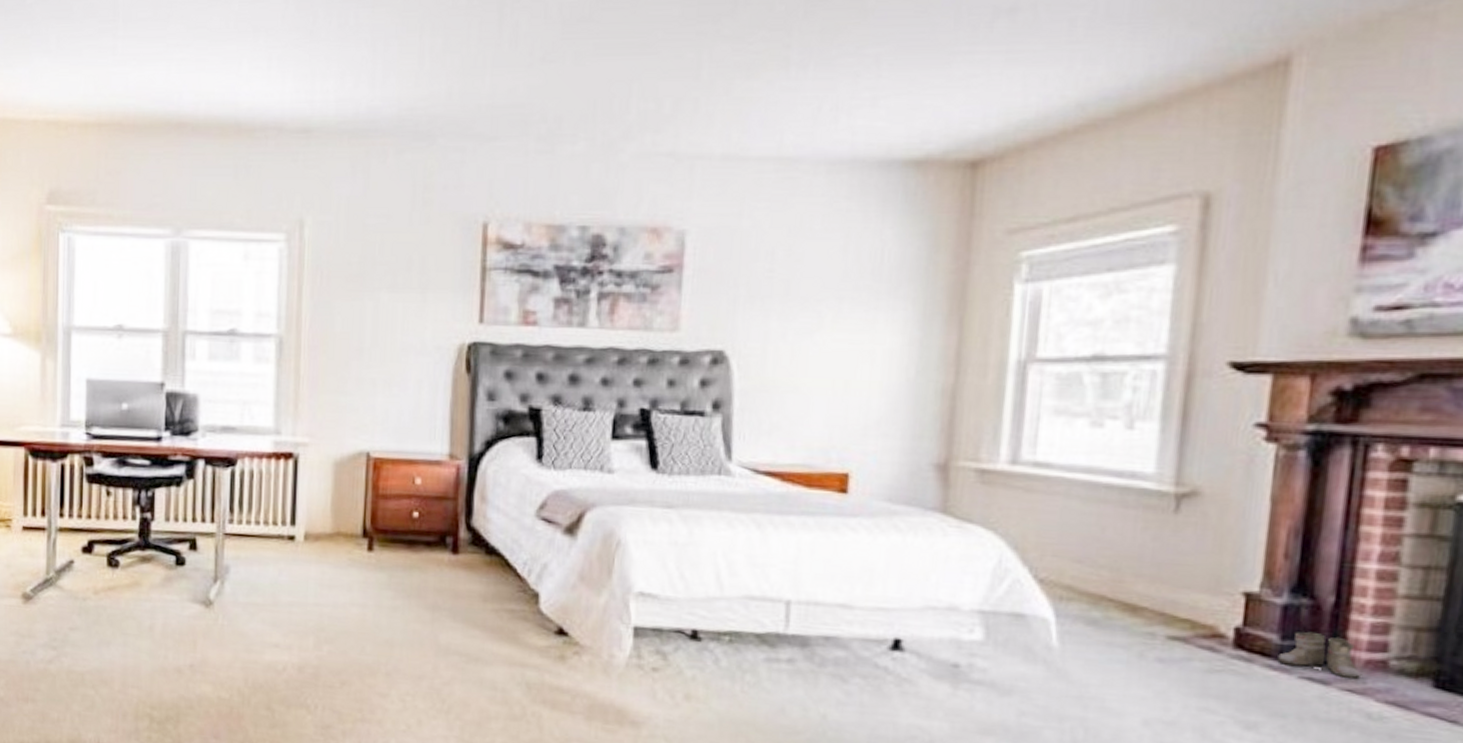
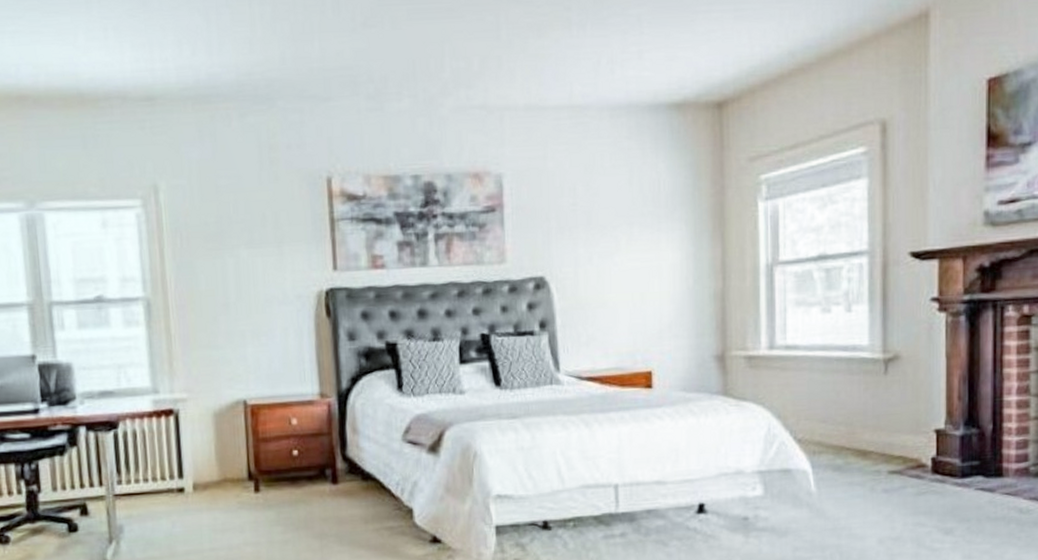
boots: present [1277,631,1362,679] -> none [961,453,1014,485]

